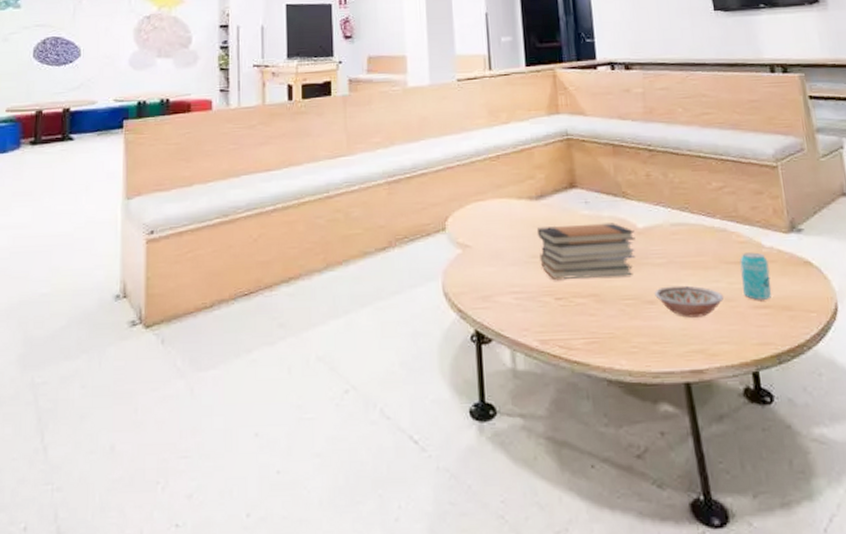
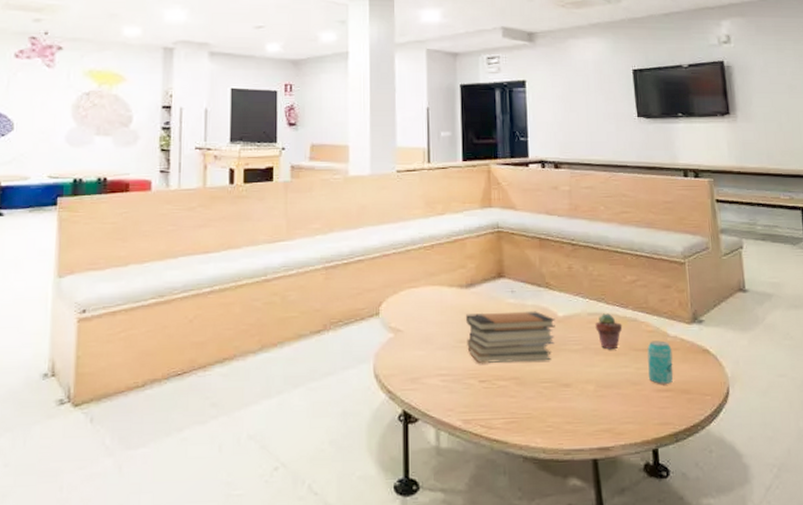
bowl: present [655,285,723,318] -> none [570,370,631,400]
potted succulent: none [679,223,711,262] -> present [595,313,623,349]

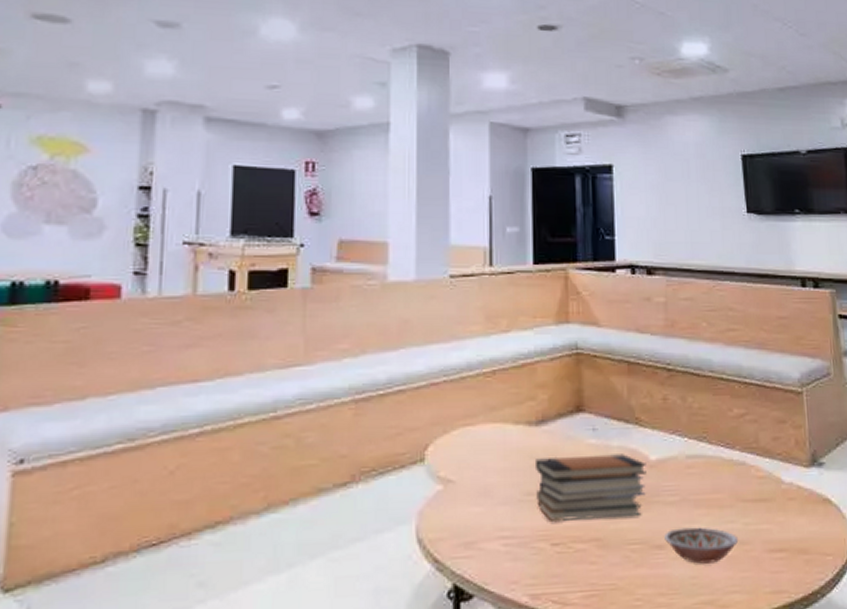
bowl: none [570,370,631,400] -> present [664,527,738,564]
potted succulent: present [595,313,623,349] -> none [695,455,728,500]
beverage can: present [647,340,674,384] -> none [757,488,789,543]

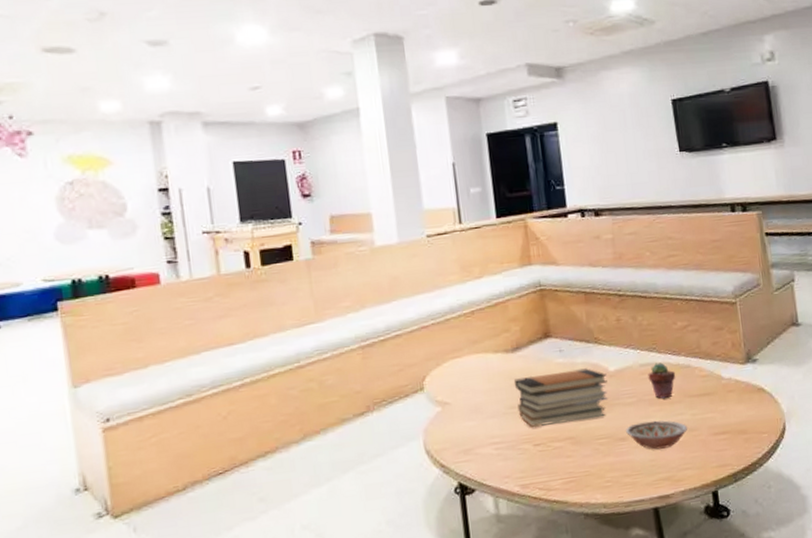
potted succulent: none [695,455,728,500] -> present [648,362,676,399]

